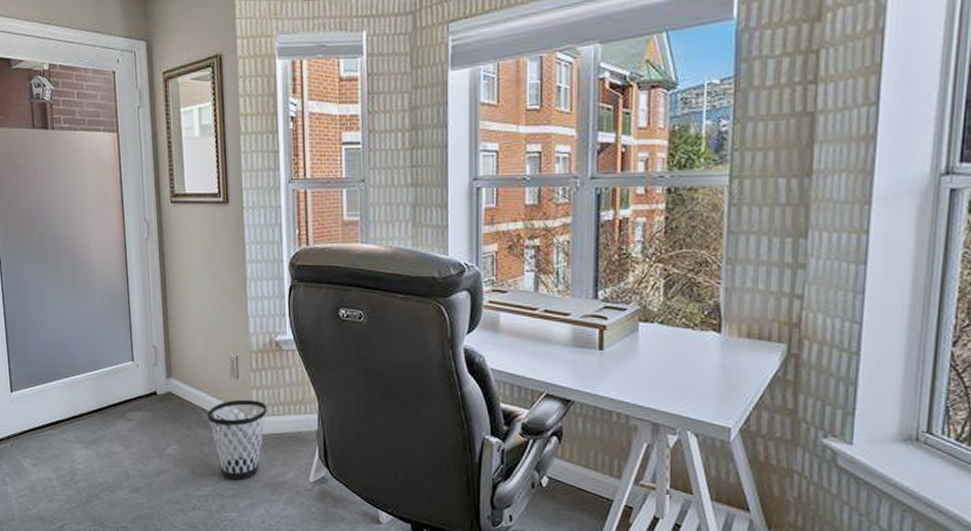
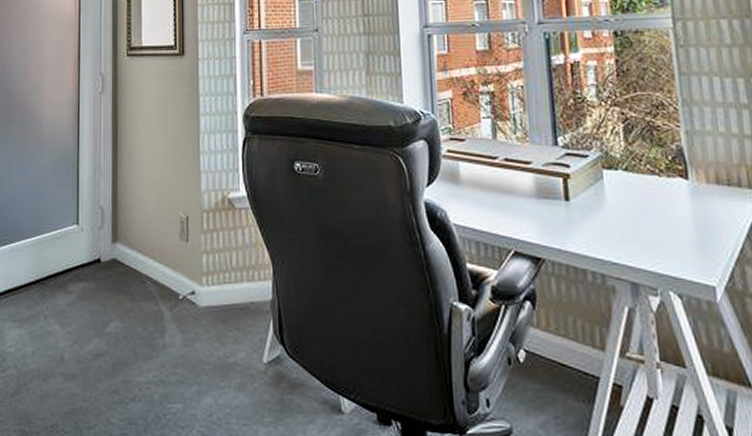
wastebasket: present [207,399,268,480] -> none [153,265,219,363]

